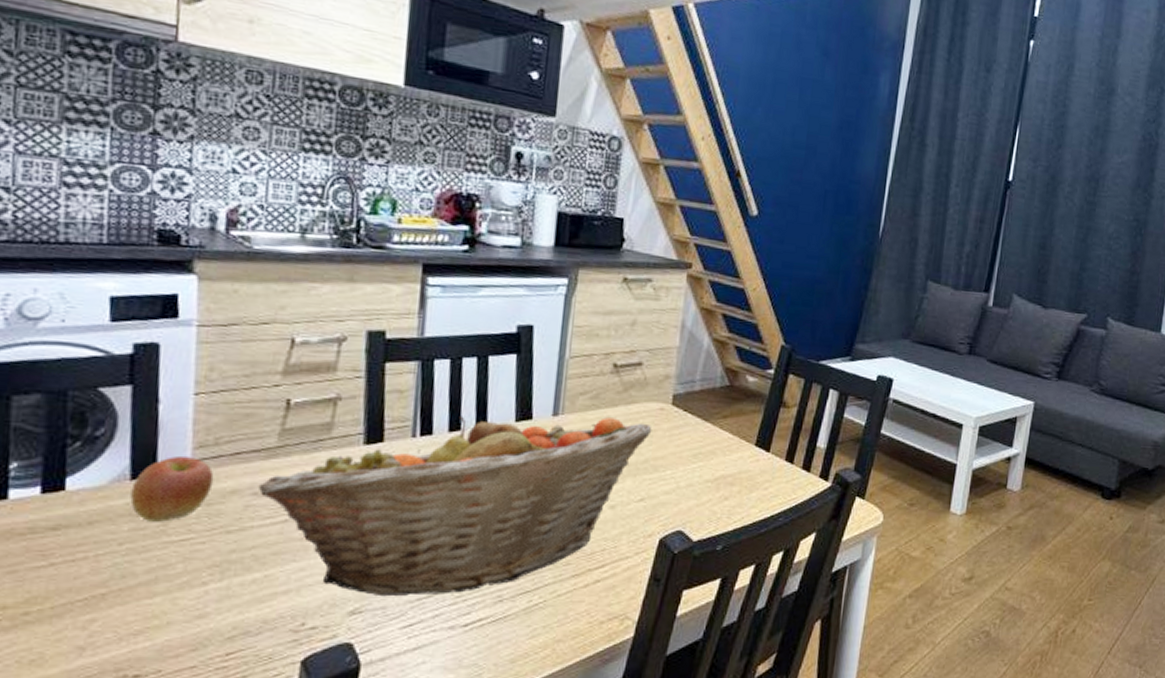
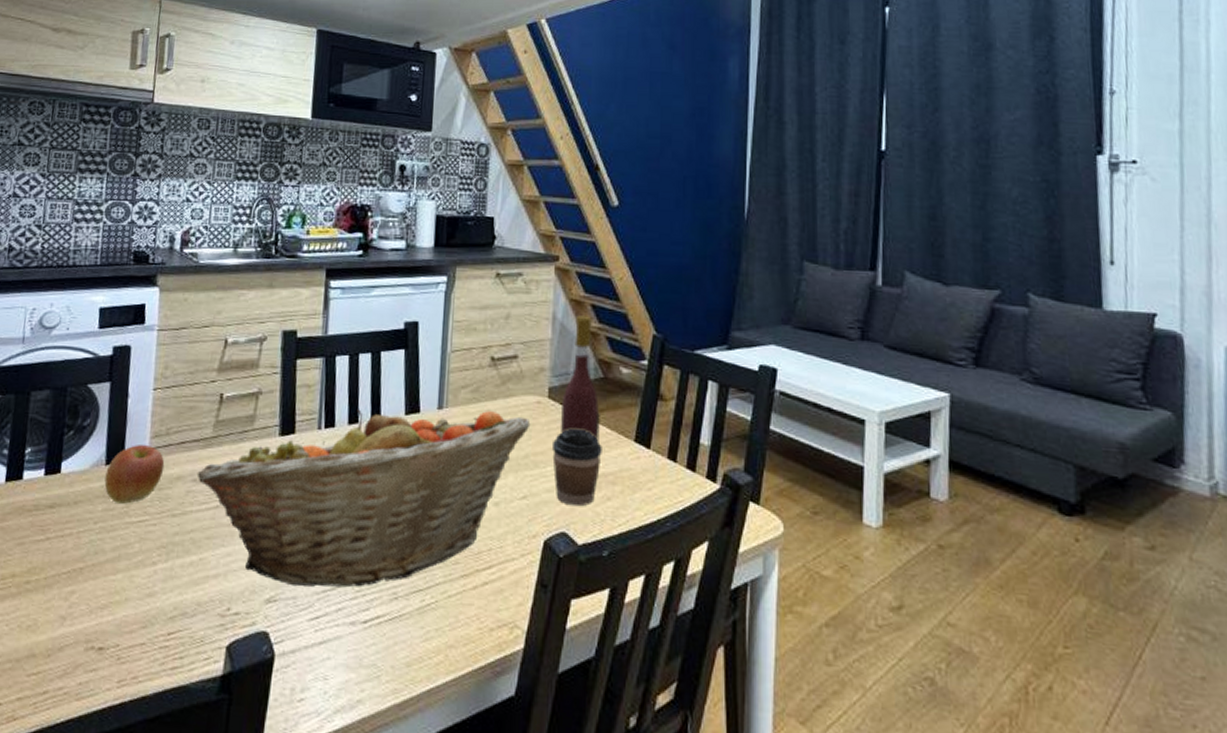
coffee cup: none [672,433,723,507] -> present [551,428,602,507]
wine bottle: none [681,324,724,445] -> present [559,315,600,441]

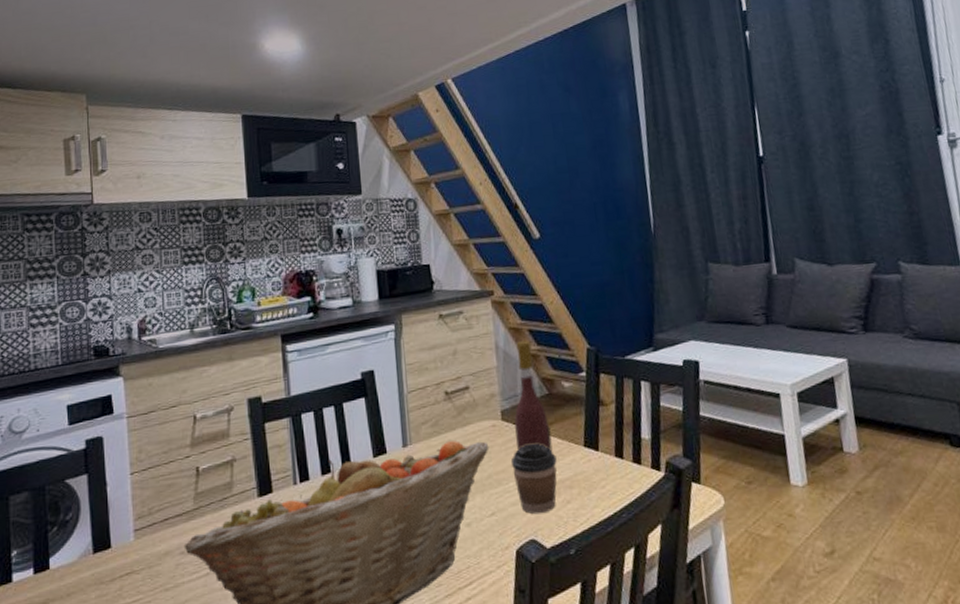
apple: present [104,444,165,504] -> none [94,527,151,588]

